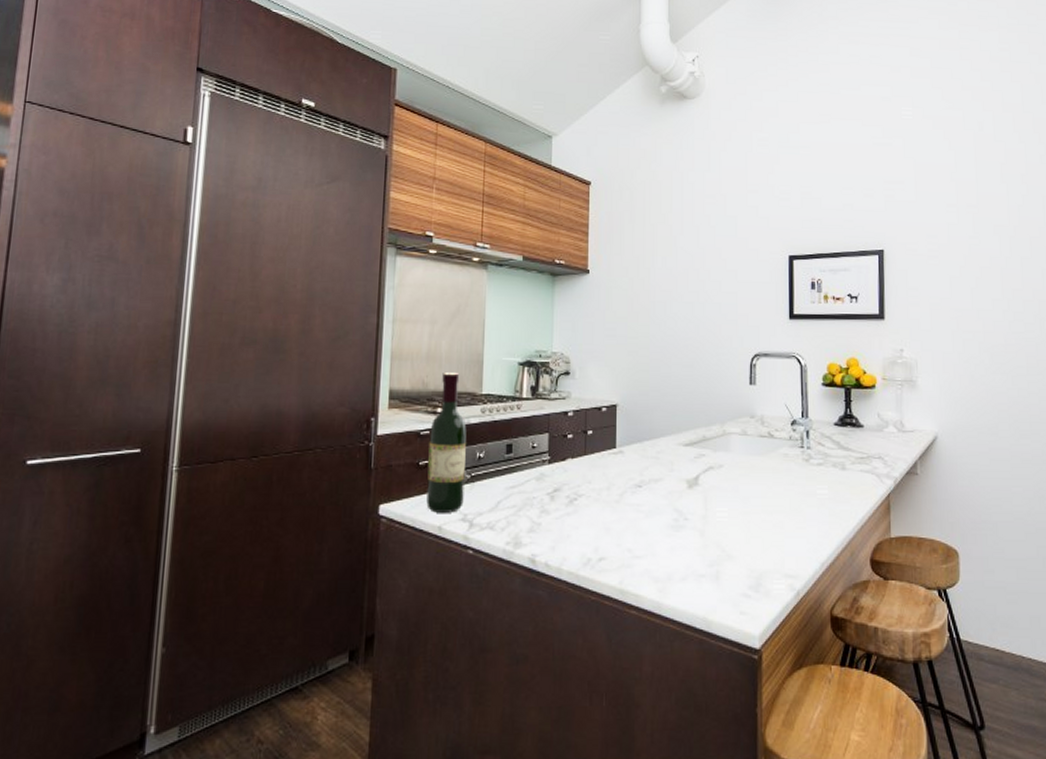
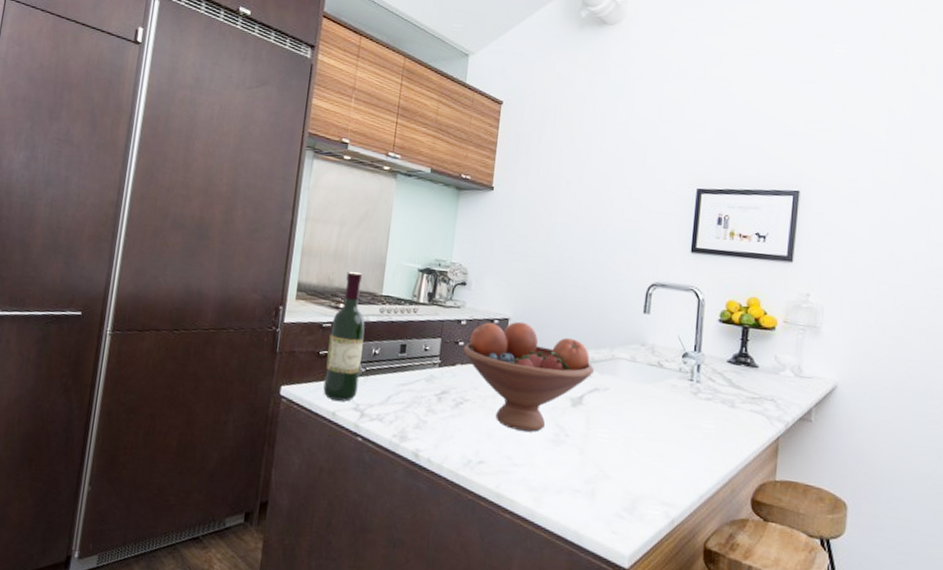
fruit bowl: none [572,406,706,520] -> present [462,321,594,432]

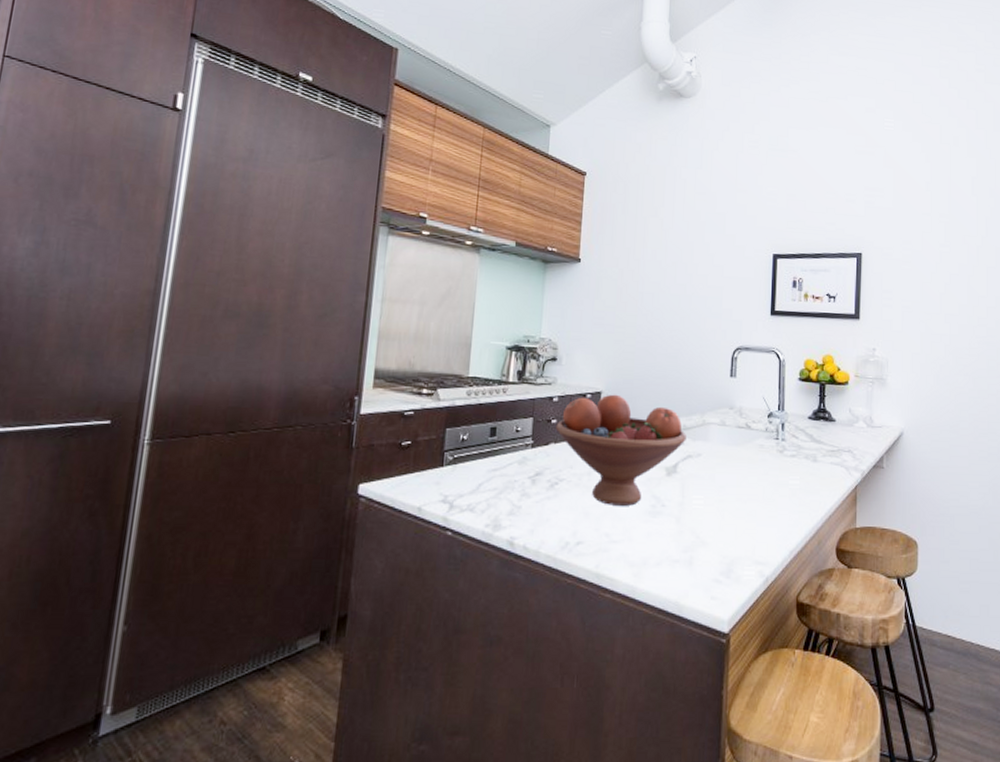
wine bottle: present [323,272,366,402] -> none [407,354,452,494]

